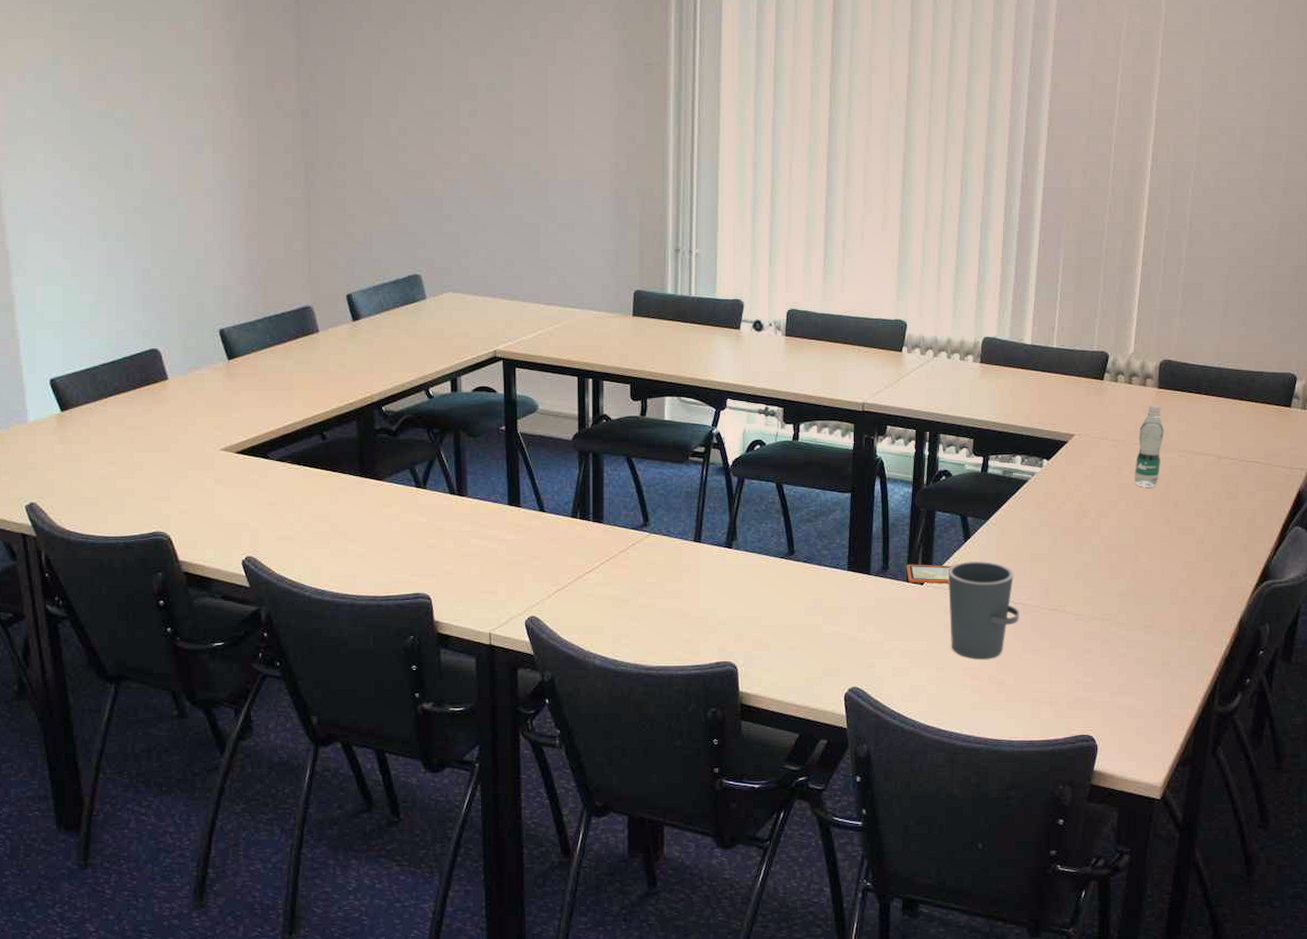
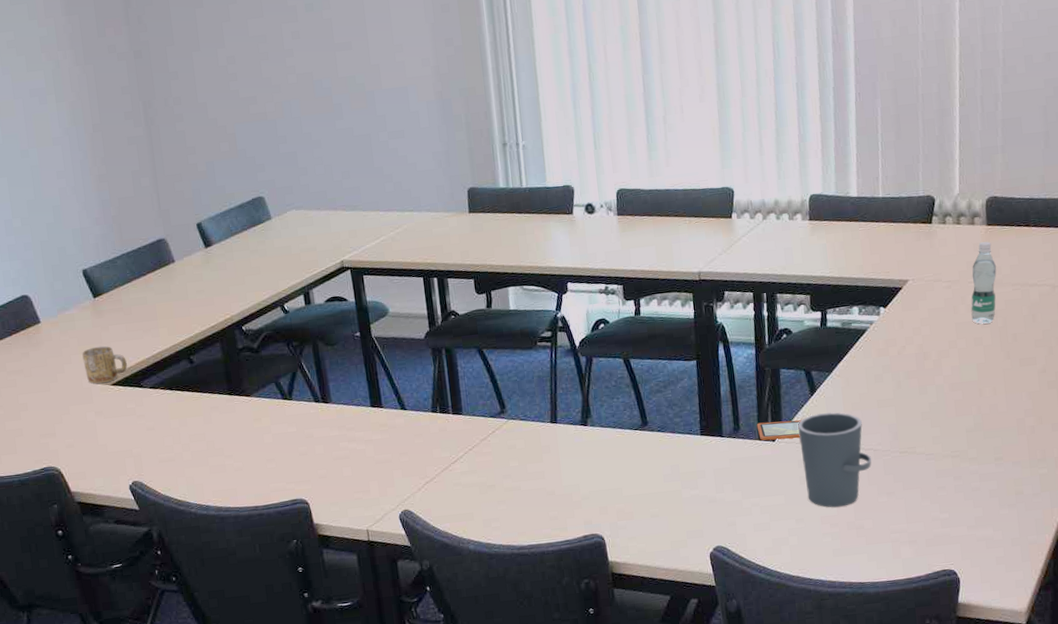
mug: none [208,411,255,450] -> present [82,345,127,384]

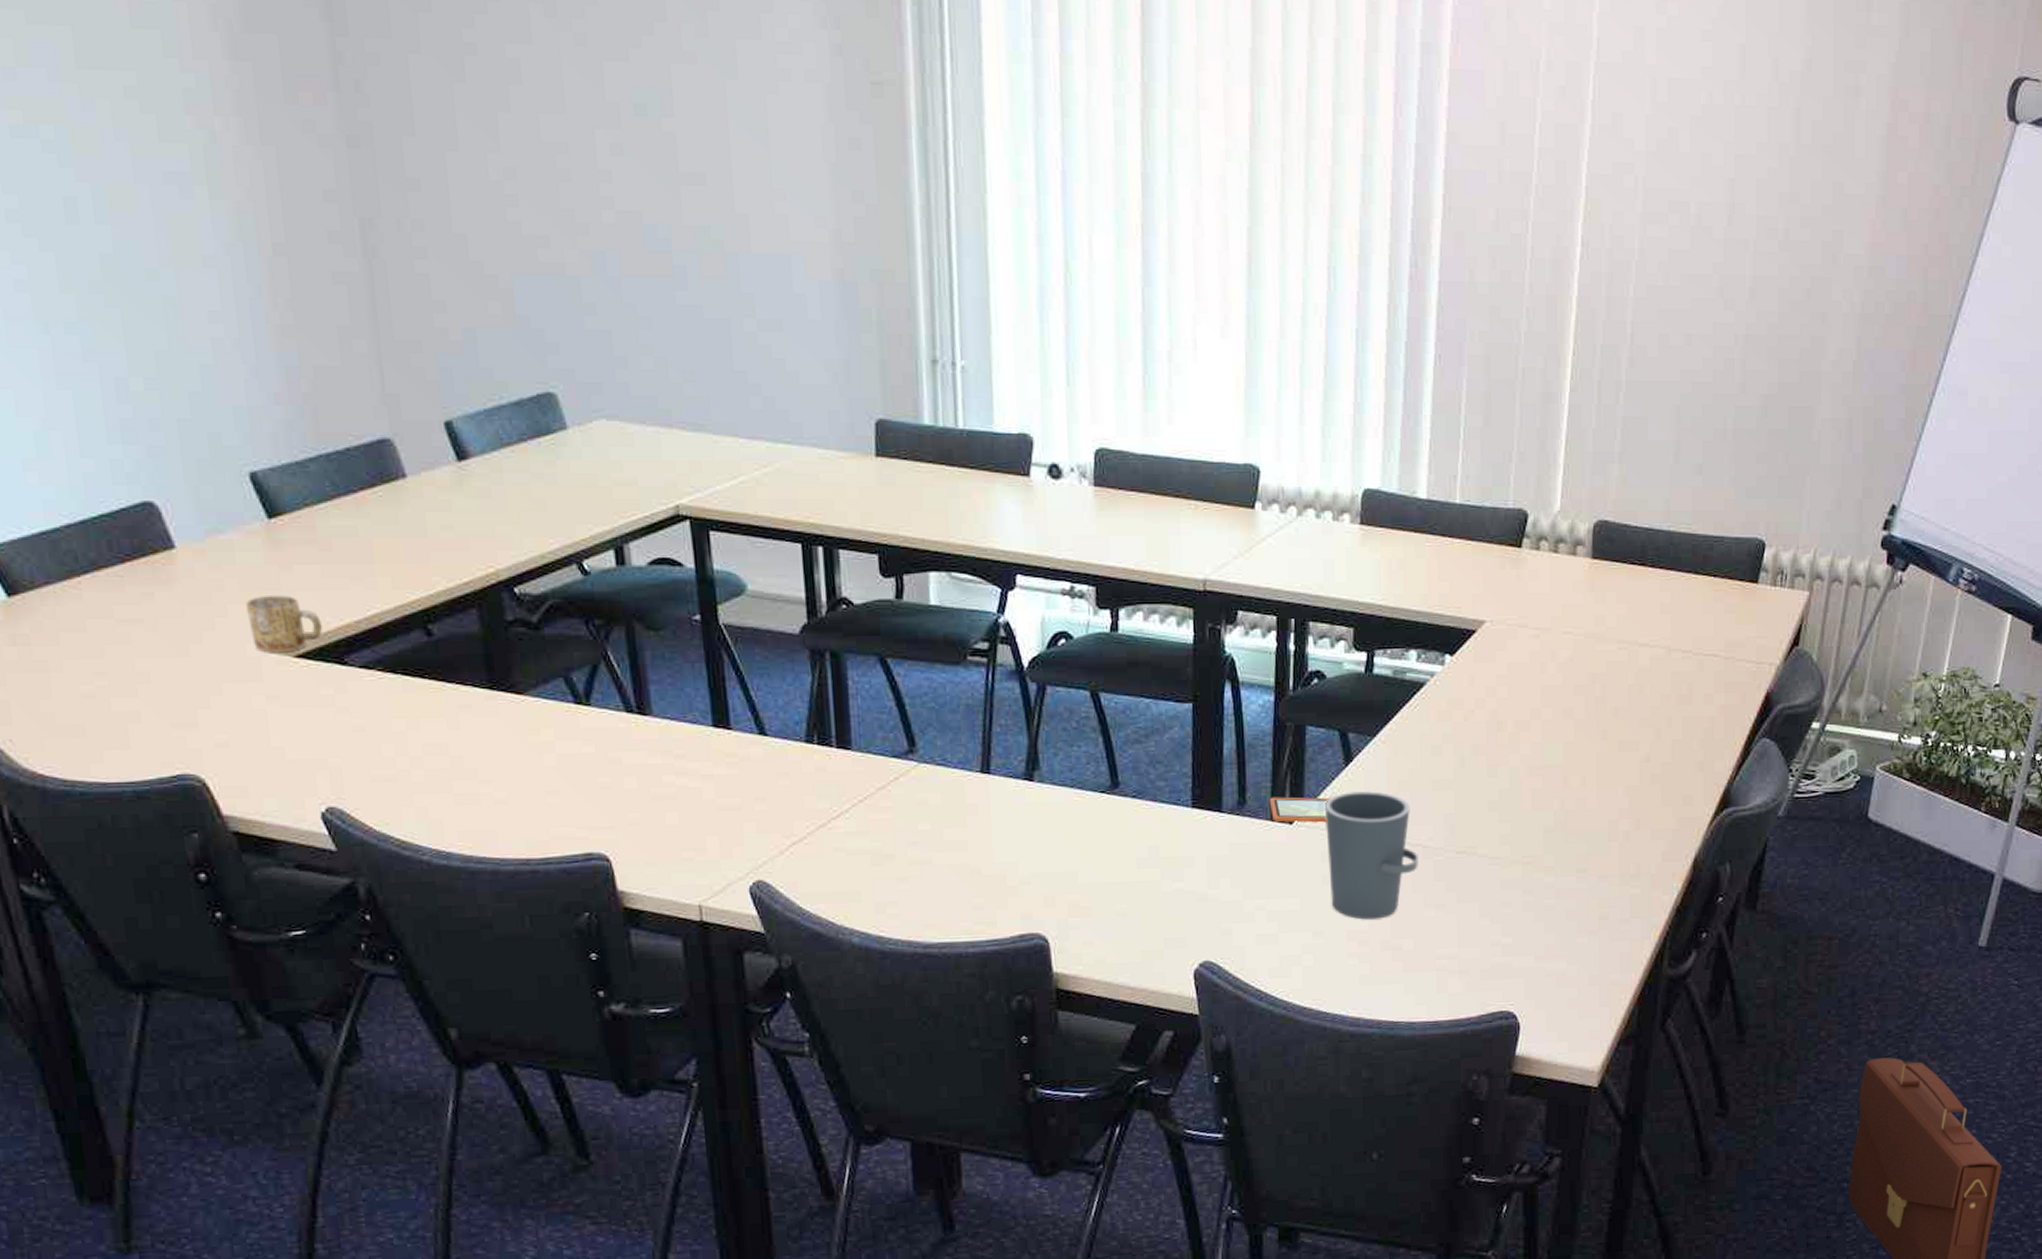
bottle: present [970,241,997,324] -> none [1562,579,1600,690]

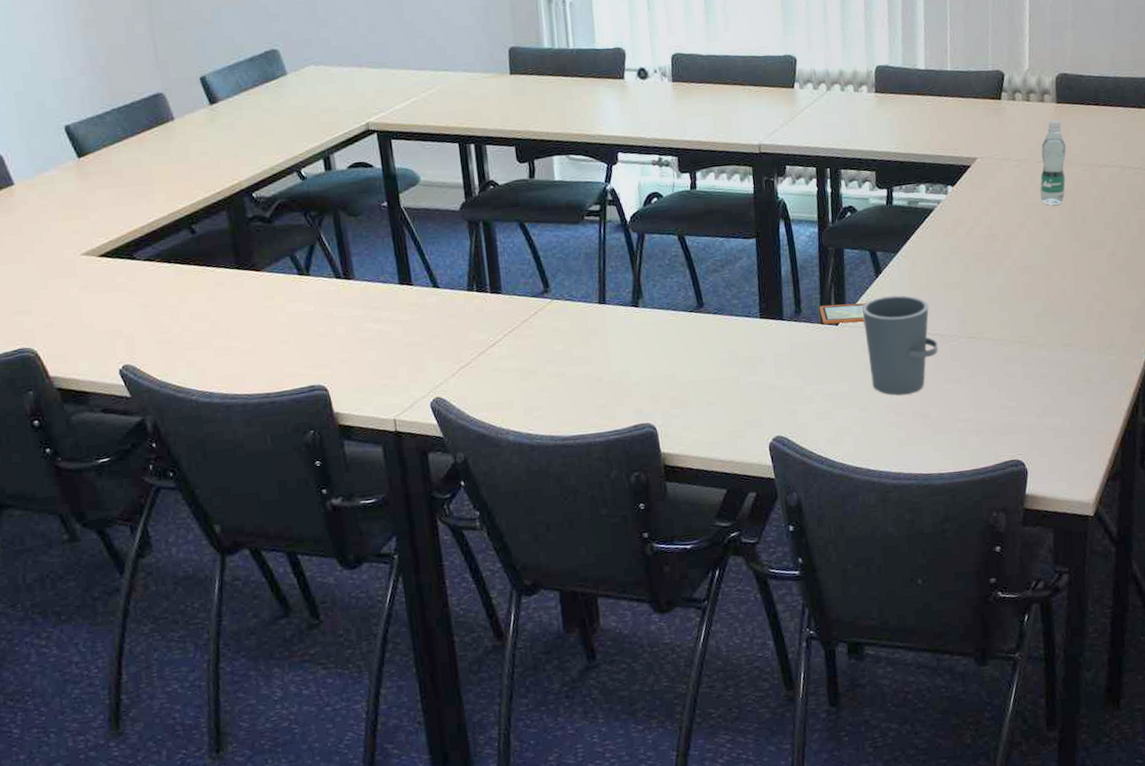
mug: present [246,594,322,653] -> none [64,212,118,255]
bottle: none [1562,579,1600,690] -> present [1040,119,1067,205]

